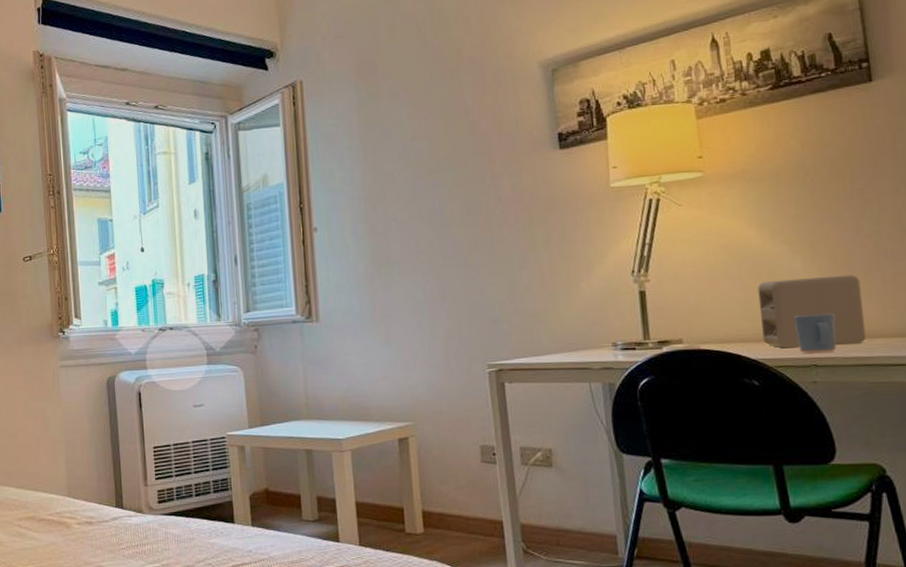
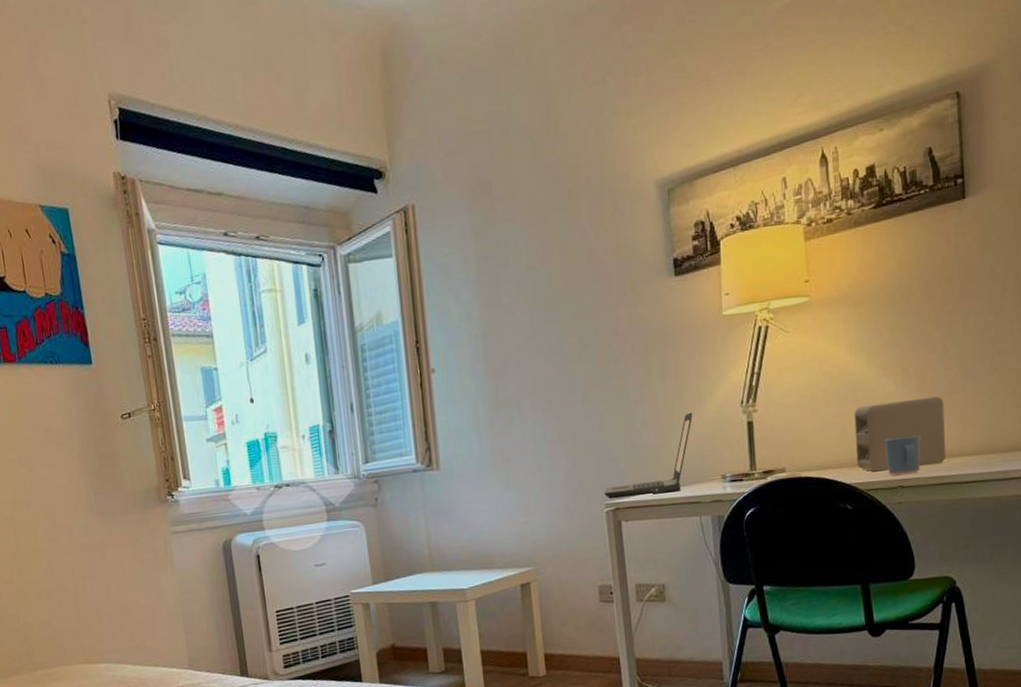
laptop computer: none [486,279,580,360] -> present [604,412,693,500]

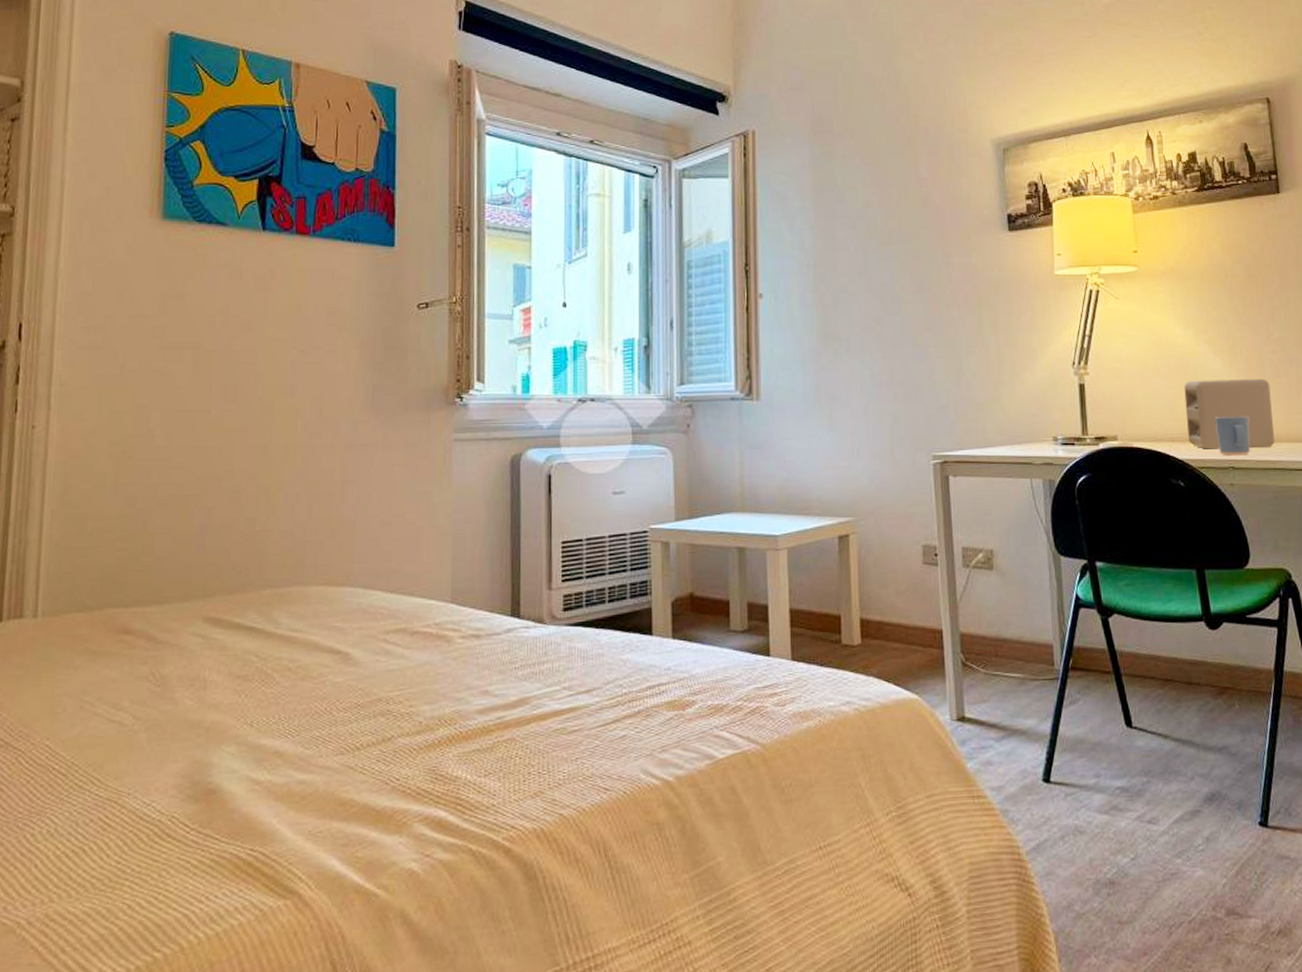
laptop computer: present [604,412,693,500] -> none [932,368,1025,451]

